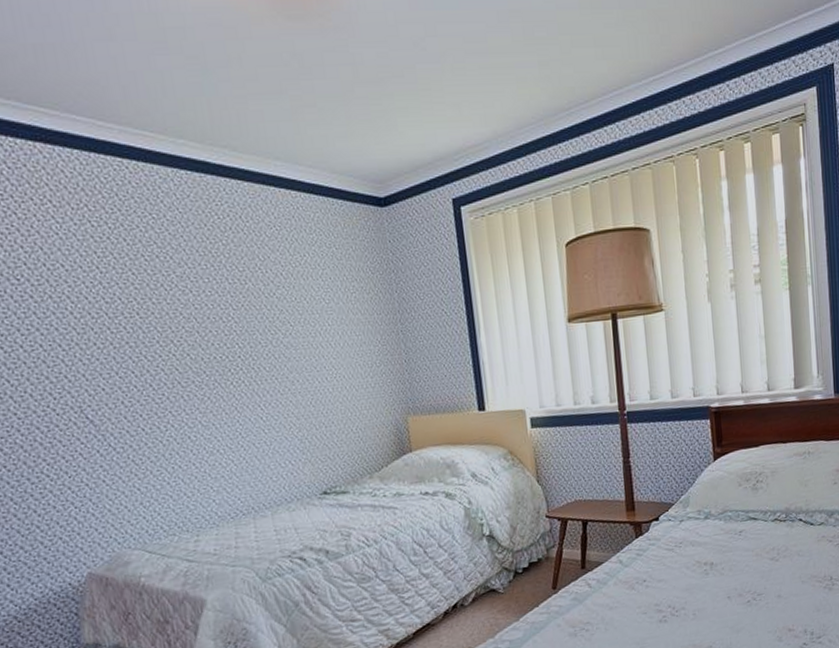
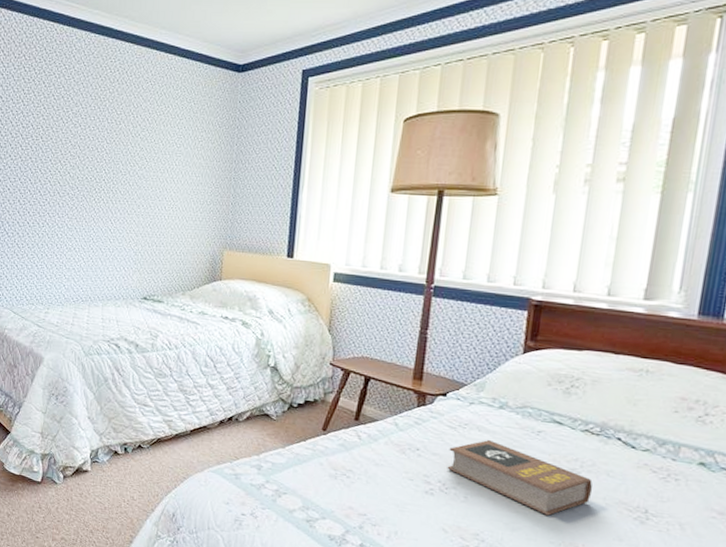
book: none [671,551,791,608] -> present [447,439,593,516]

